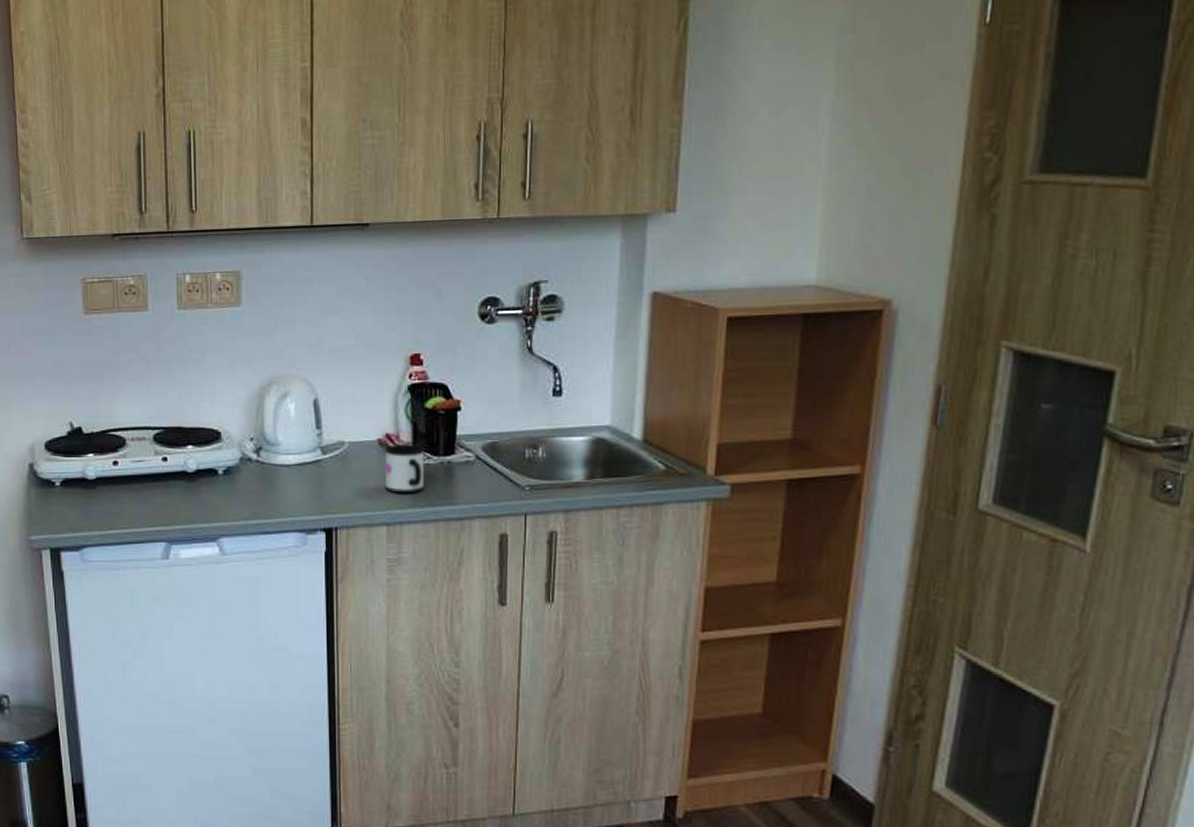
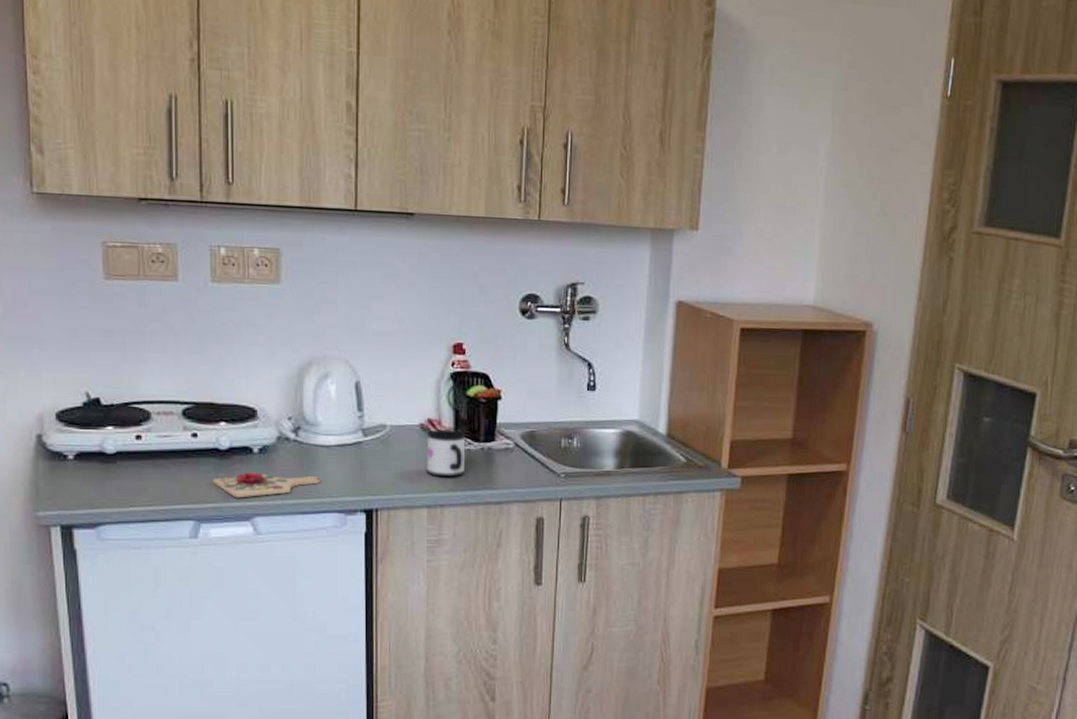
cutting board: none [182,494,282,520] -> present [213,472,321,498]

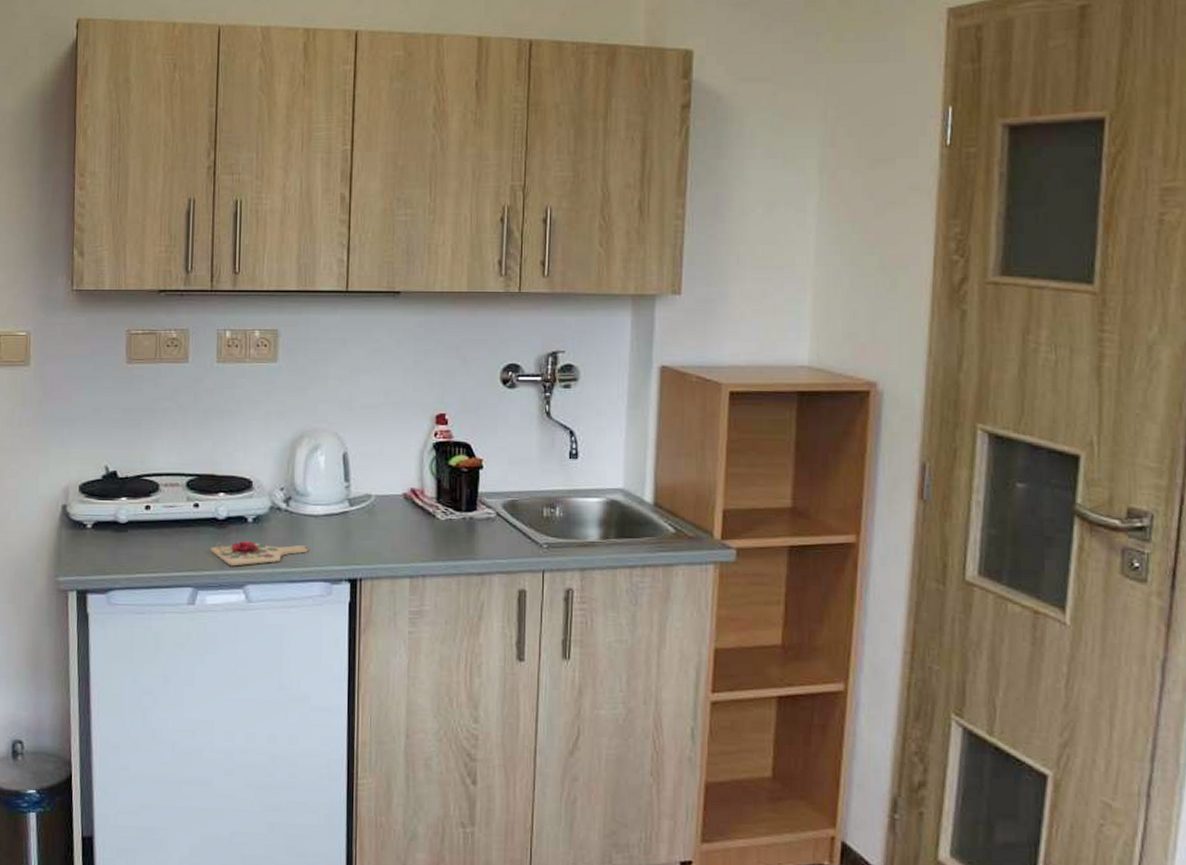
mug: present [426,429,466,478] -> none [409,499,448,548]

